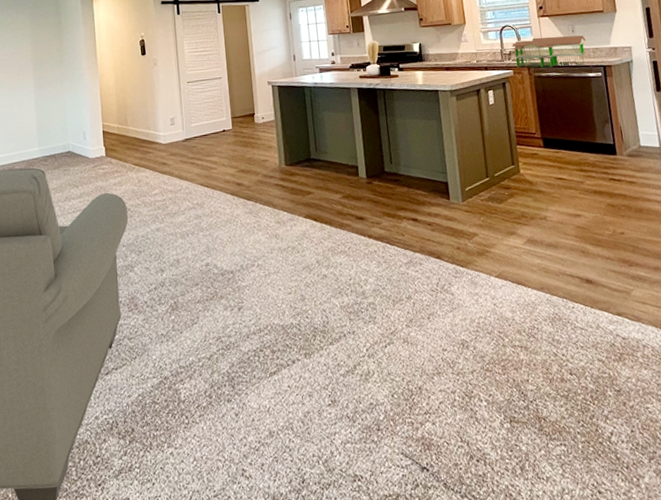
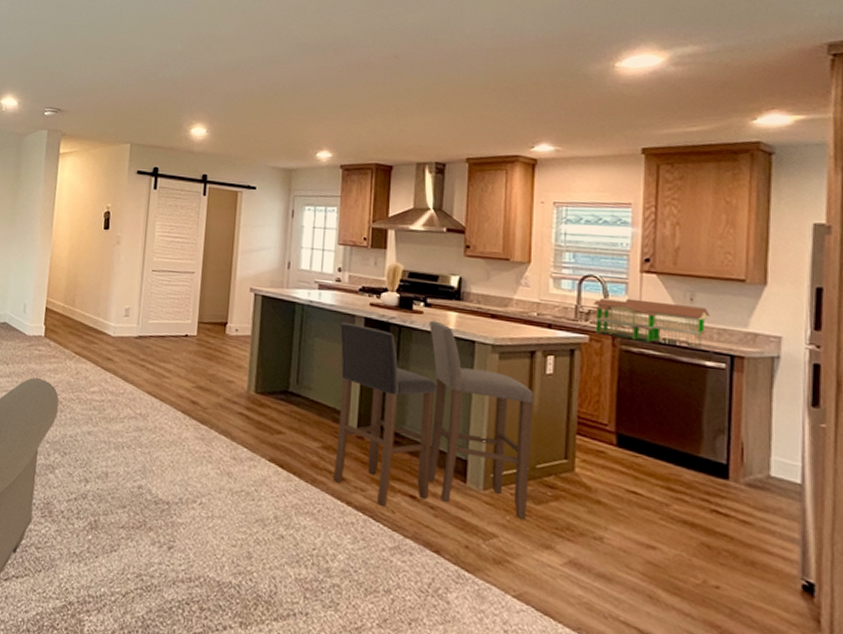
bar stool: none [340,94,425,232] -> present [334,322,437,506]
bar stool: none [404,80,495,218] -> present [429,320,534,520]

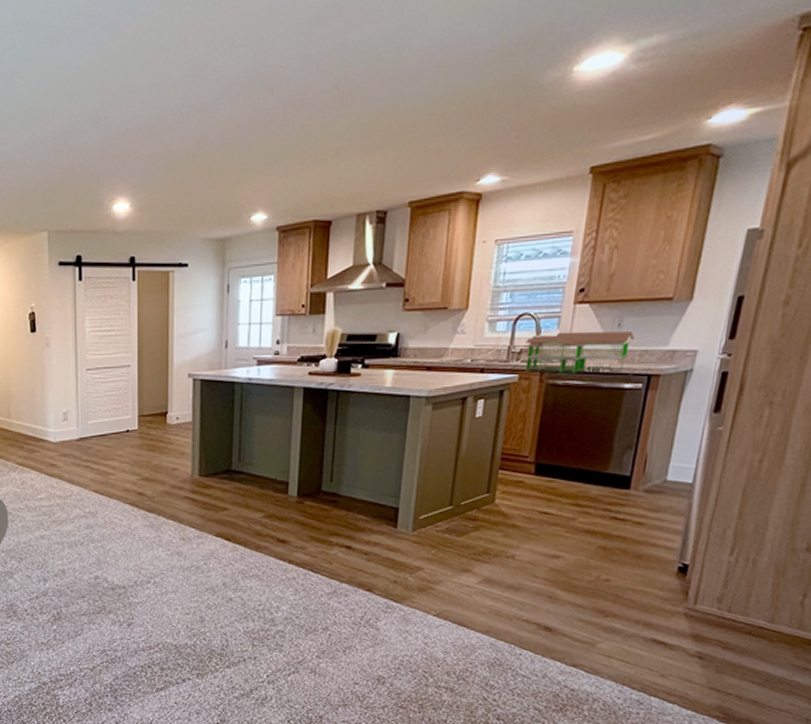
bar stool: present [334,322,437,506] -> none [276,395,373,559]
bar stool: present [429,320,534,520] -> none [363,381,463,552]

